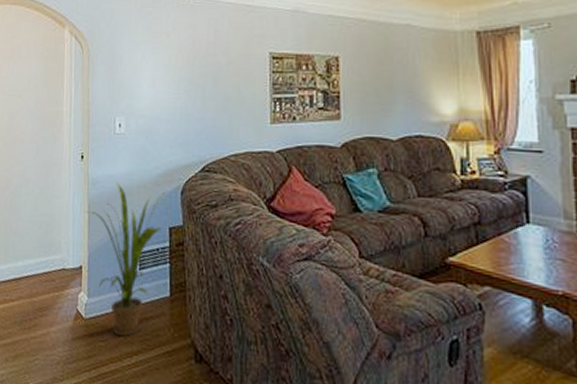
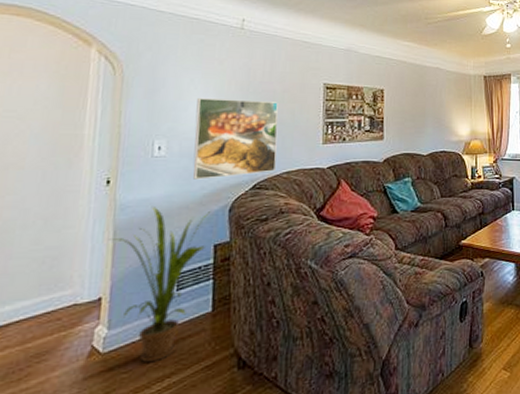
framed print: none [148,74,224,159] -> present [193,98,278,180]

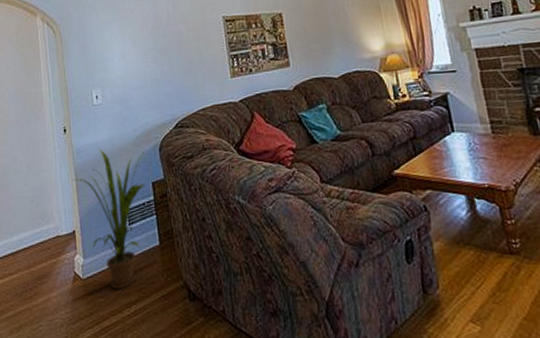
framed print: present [193,98,278,180] -> none [119,42,193,123]

